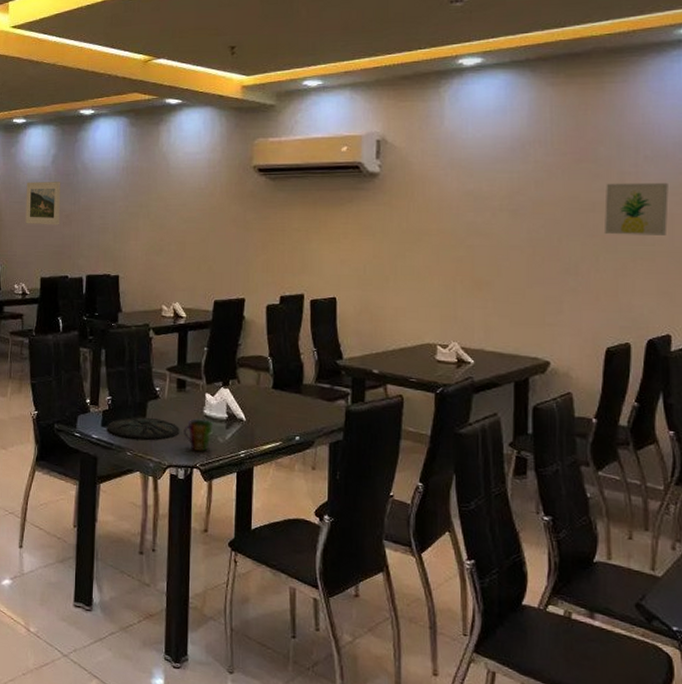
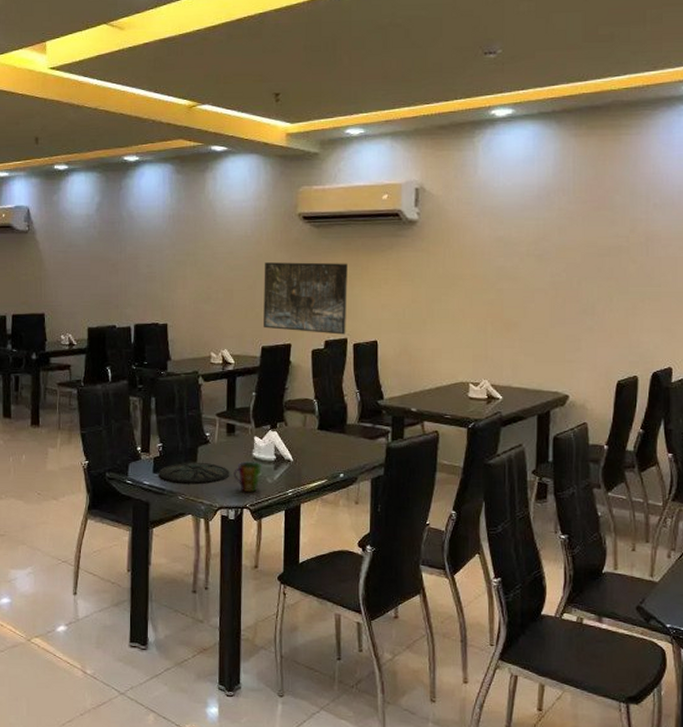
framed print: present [25,182,61,225] -> none [70,230,107,275]
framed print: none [217,215,304,290] -> present [264,262,347,335]
wall art: present [605,182,669,235] -> none [618,228,673,277]

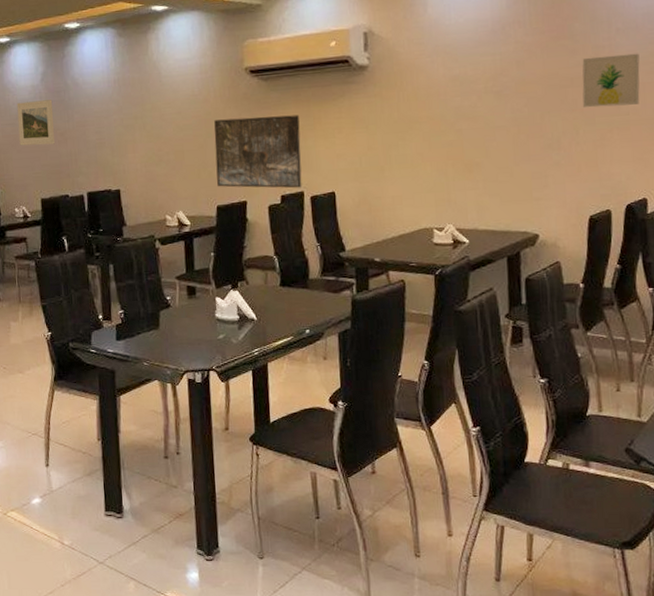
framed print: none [70,230,107,275] -> present [17,100,55,146]
plate: present [159,462,230,485] -> none [122,326,194,350]
cup: present [234,461,261,492] -> none [197,323,226,354]
wall art: none [618,228,673,277] -> present [582,53,640,108]

